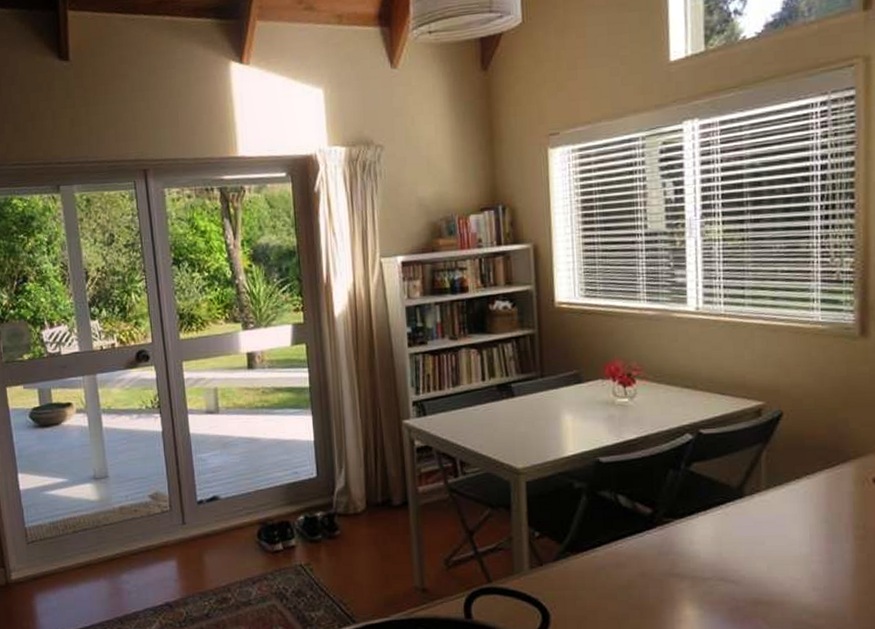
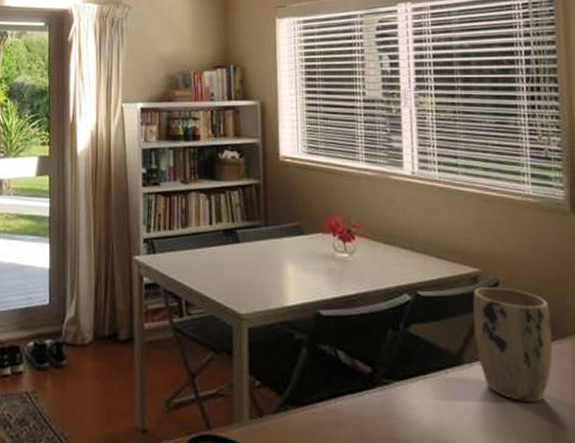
plant pot: none [755,418,834,528] -> present [472,286,553,403]

